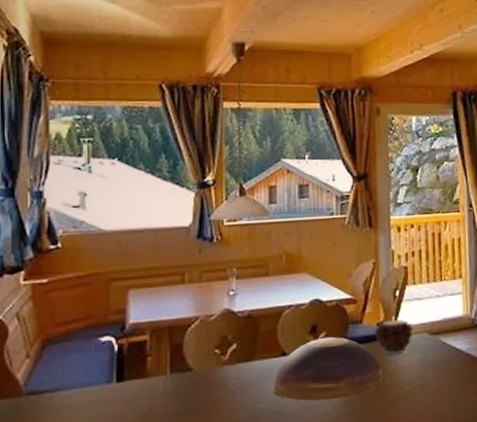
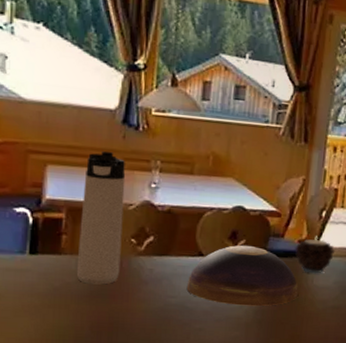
thermos bottle: none [163,267,206,404] -> present [76,151,126,285]

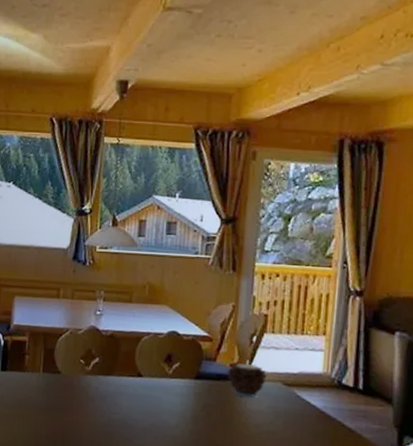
thermos bottle: present [76,151,126,285] -> none [36,284,76,400]
decorative bowl: present [186,245,298,307] -> none [127,367,232,427]

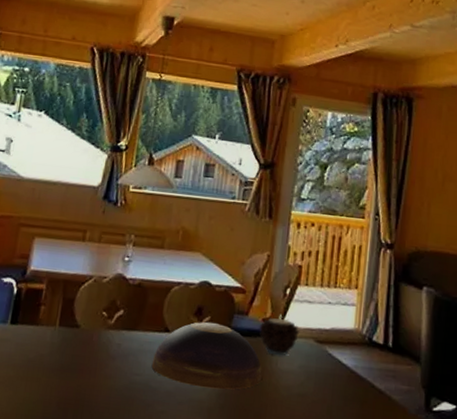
decorative bowl: none [127,367,232,427] -> present [151,322,262,390]

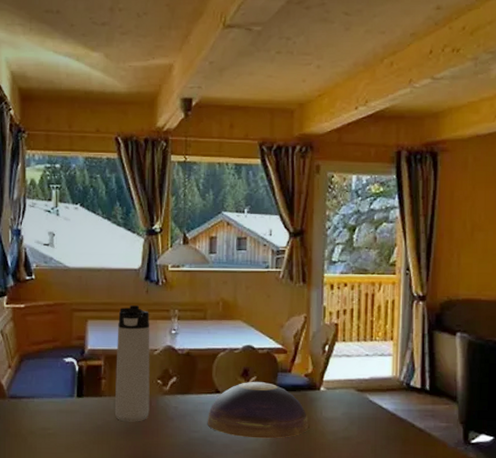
thermos bottle: none [50,225,103,358] -> present [114,305,150,422]
candle: present [259,314,300,355] -> none [302,369,341,405]

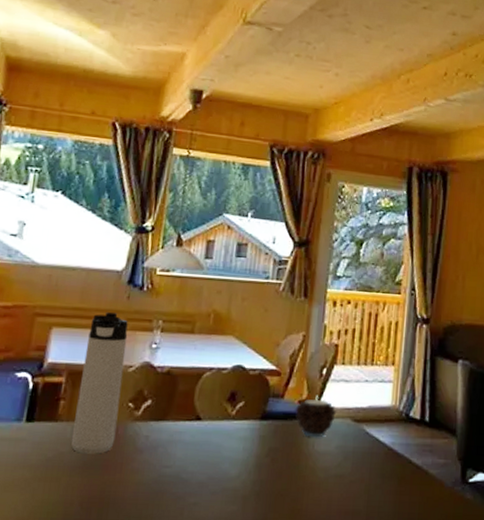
decorative bowl: present [207,381,308,439] -> none [182,407,299,476]
candle: none [302,369,341,405] -> present [295,395,337,437]

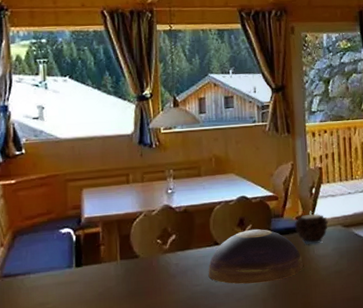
thermos bottle: present [71,312,128,454] -> none [113,169,151,285]
decorative bowl: none [182,407,299,476] -> present [208,229,303,285]

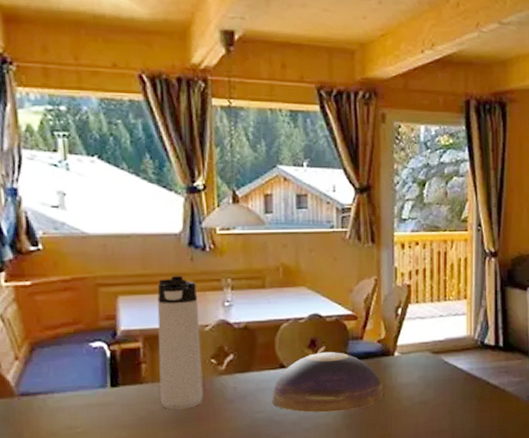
thermos bottle: none [113,169,151,285] -> present [157,276,204,410]
candle: present [294,210,329,244] -> none [375,333,416,371]

